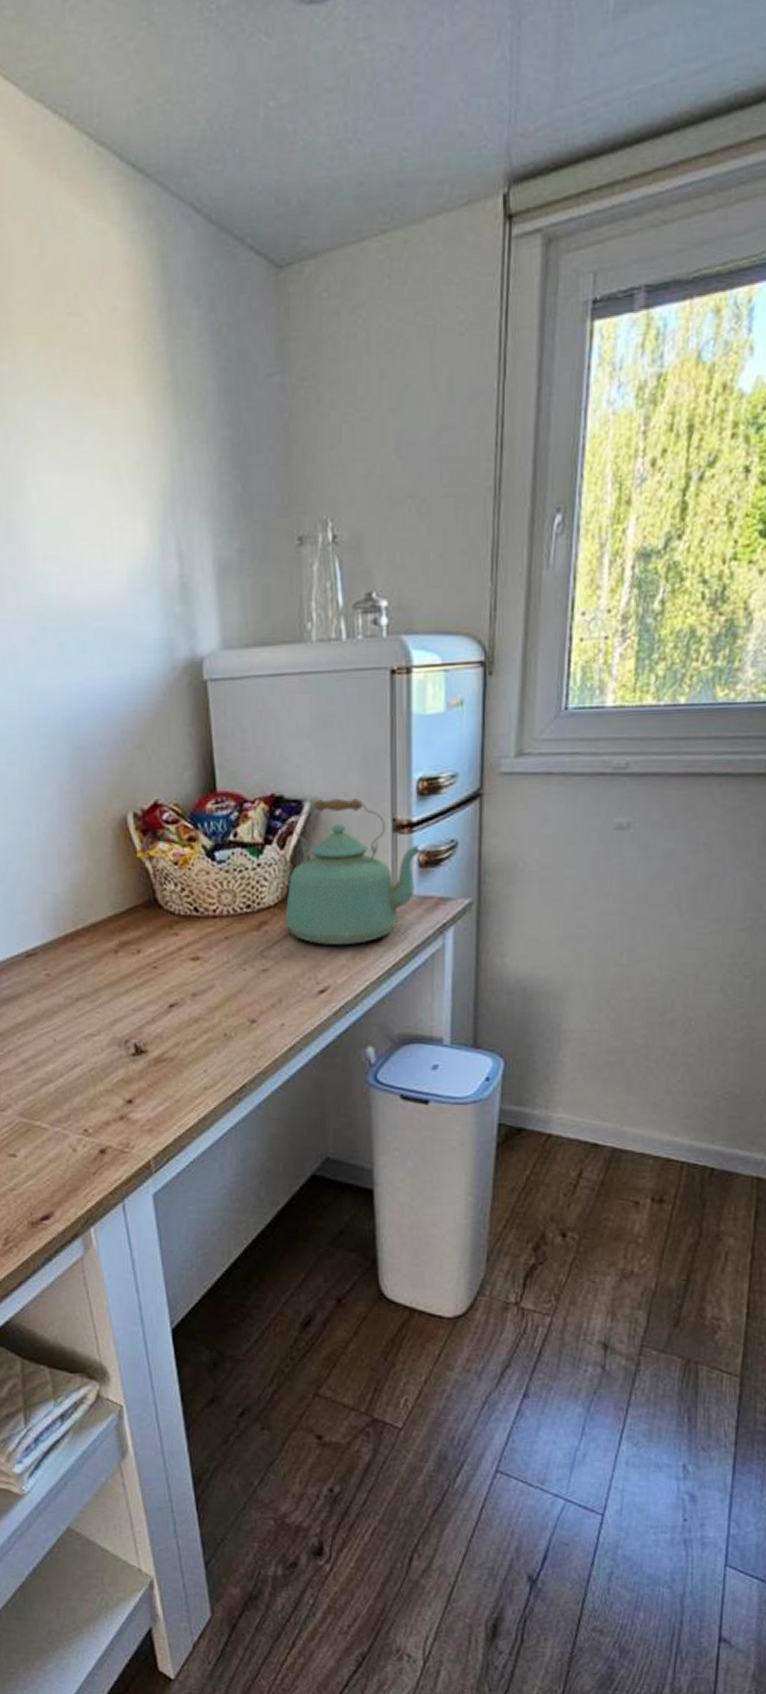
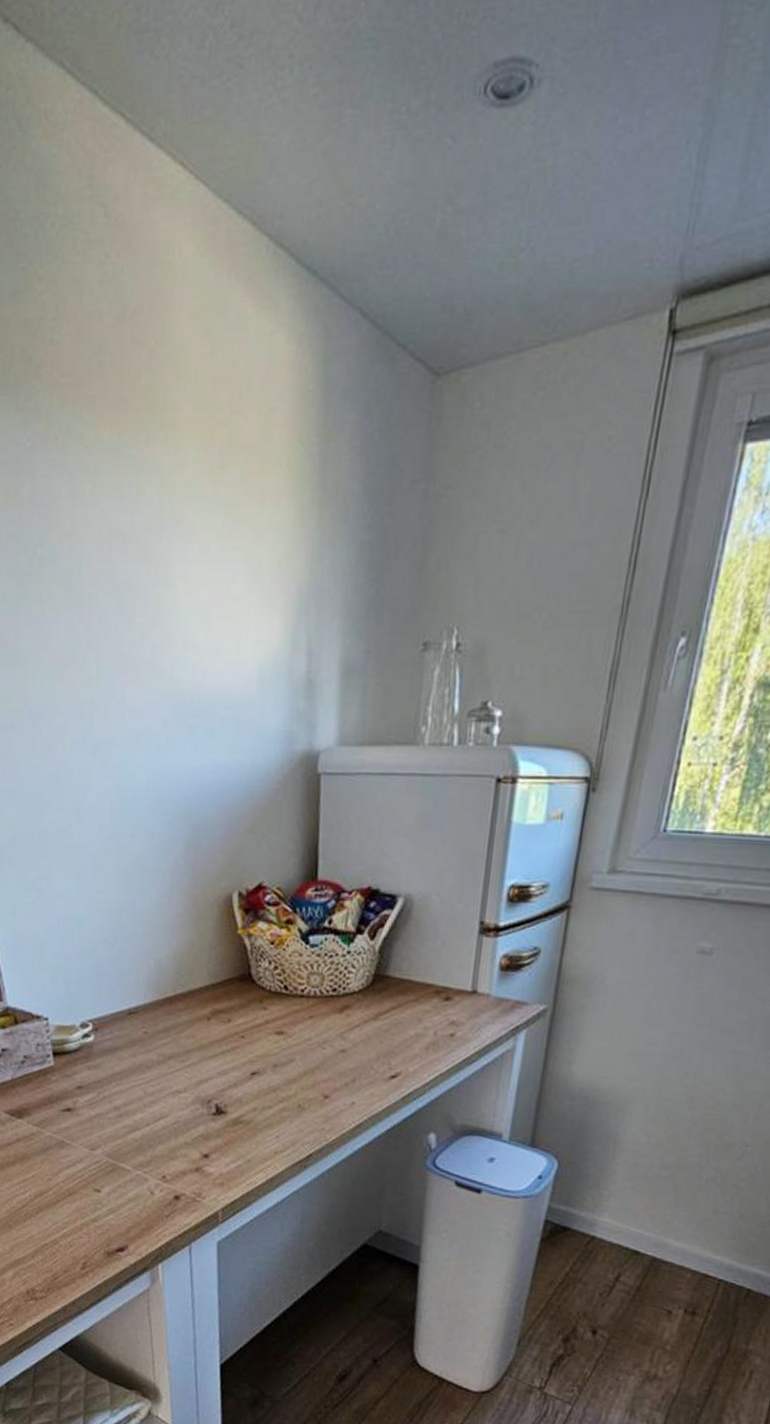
kettle: present [285,798,421,946] -> none [367,895,504,1037]

